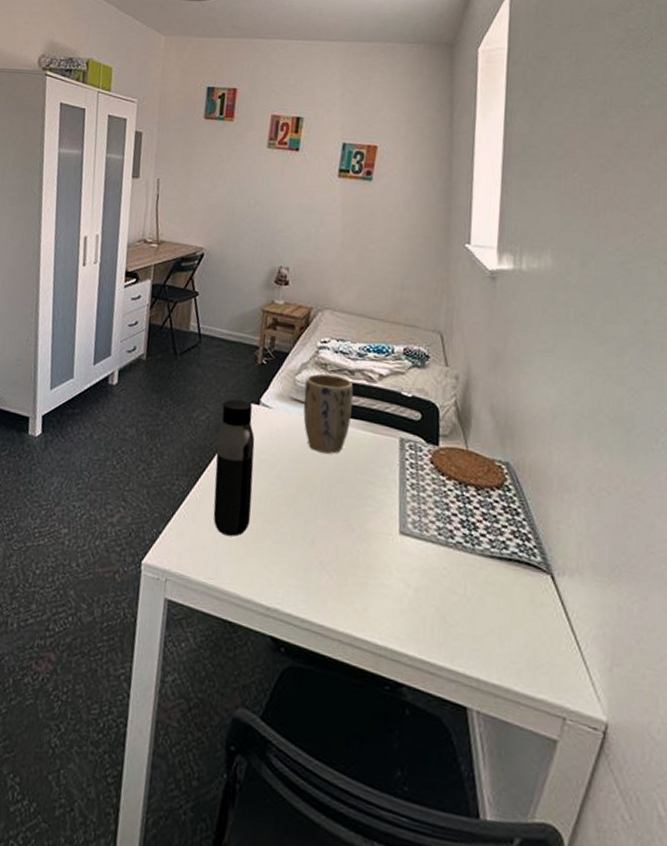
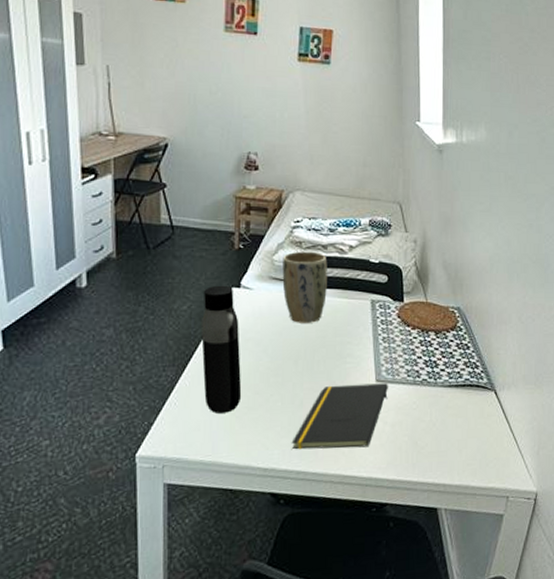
notepad: none [298,527,414,610] -> present [291,383,388,450]

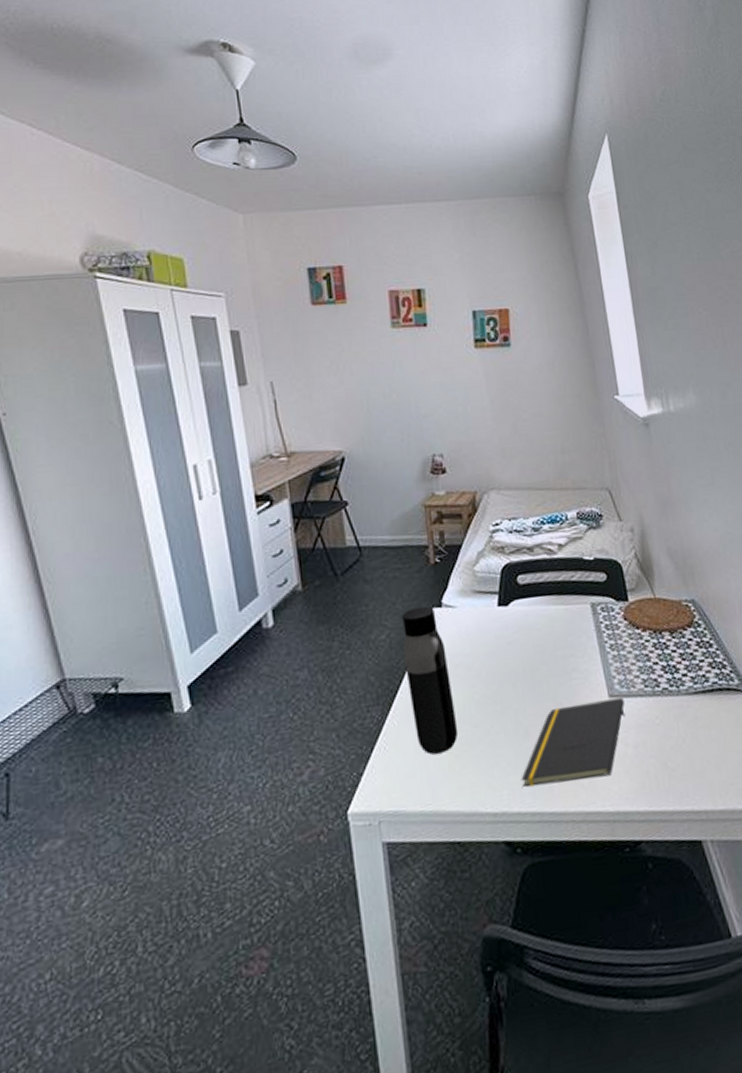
plant pot: present [282,251,327,323] -> none [485,555,540,640]

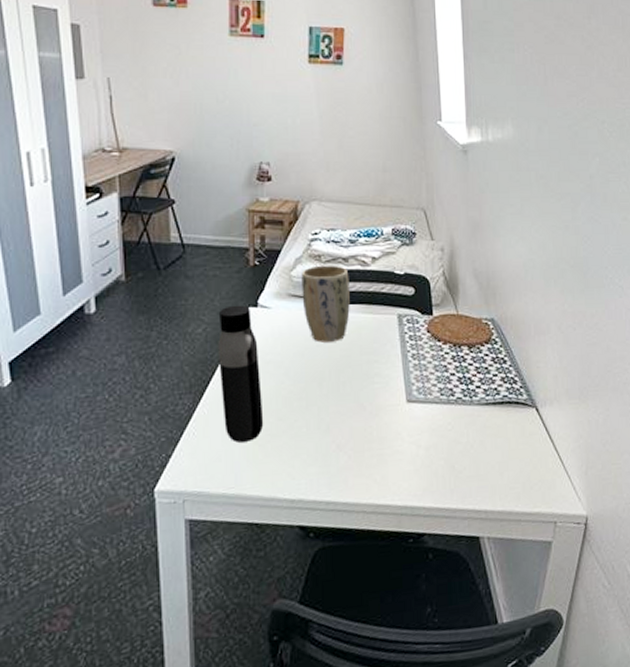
plant pot: none [485,555,540,640] -> present [301,265,350,343]
notepad: present [521,697,626,787] -> none [319,403,421,479]

